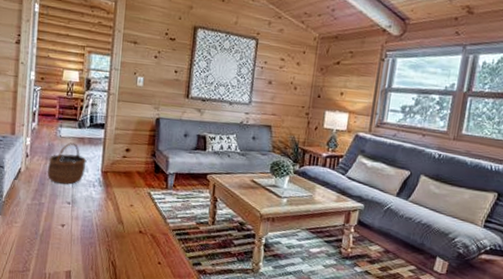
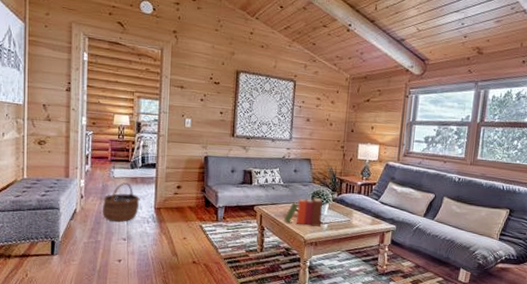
books: none [239,168,283,201] -> present [284,197,323,227]

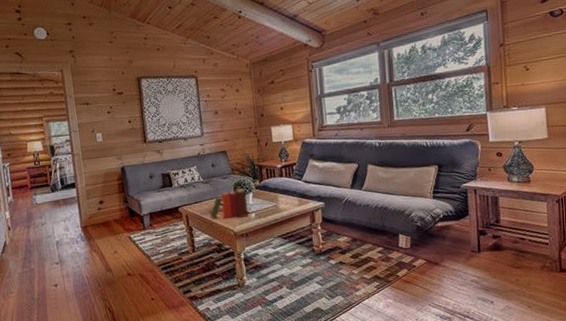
wicker basket: present [102,182,140,222] -> none [30,207,66,247]

